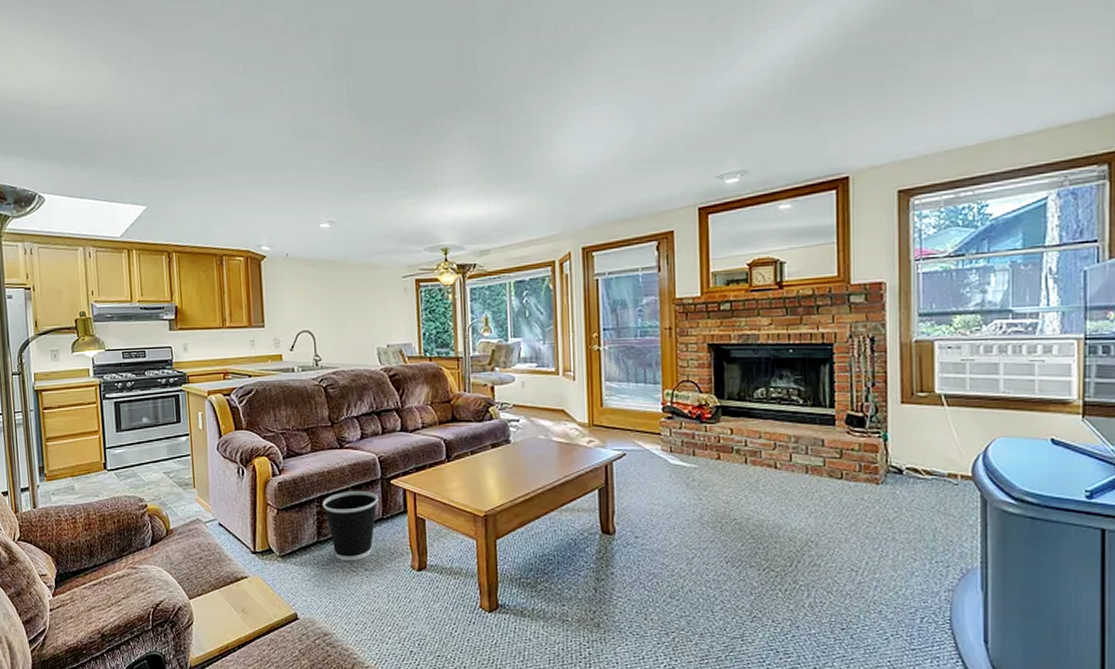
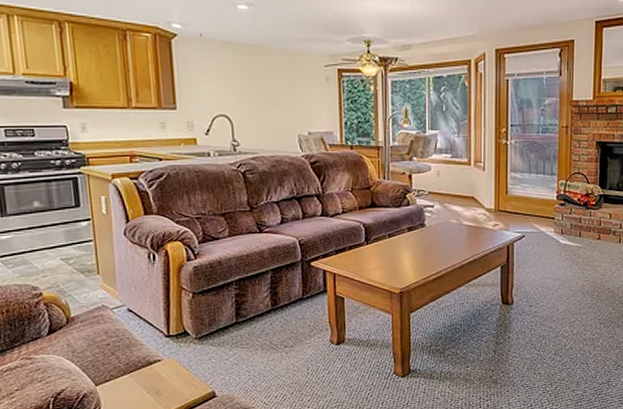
wastebasket: present [322,490,379,561] -> none [241,272,299,340]

